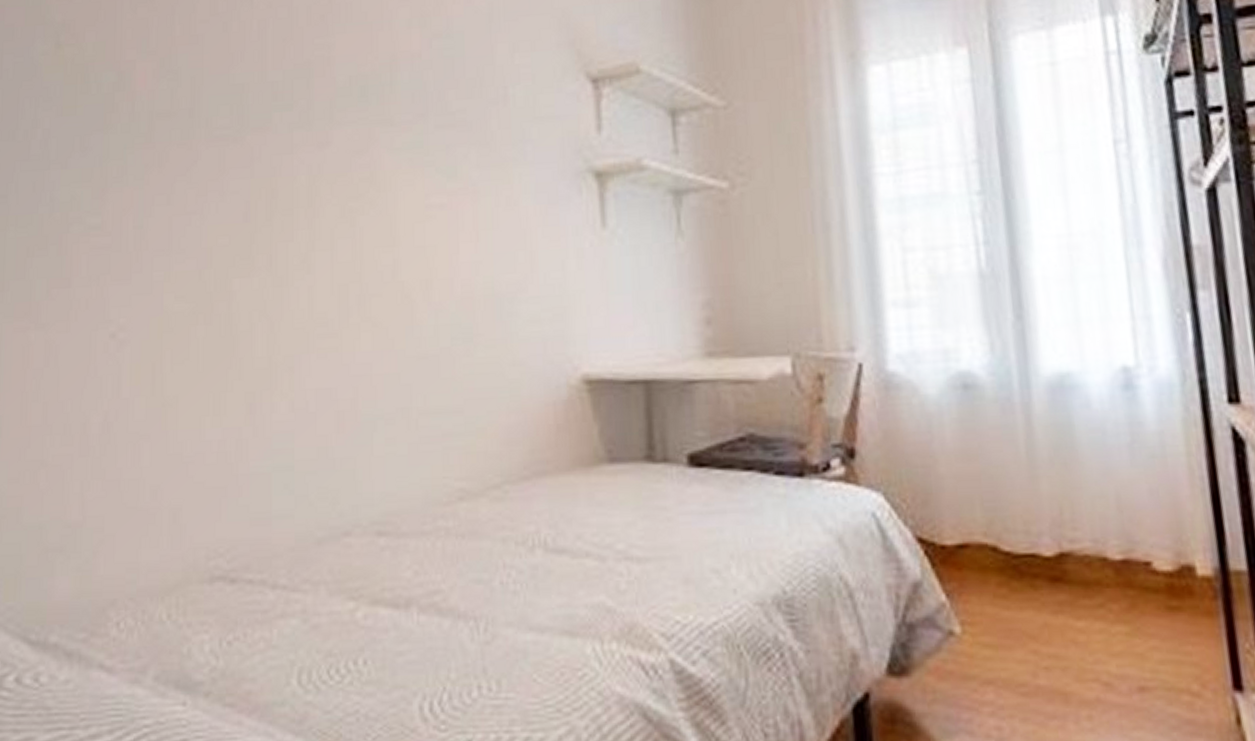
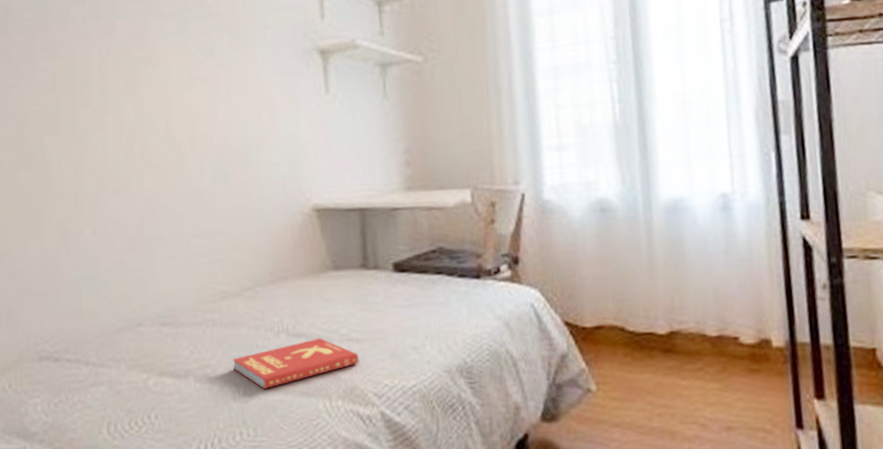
book: none [470,555,641,626] -> present [232,337,359,390]

